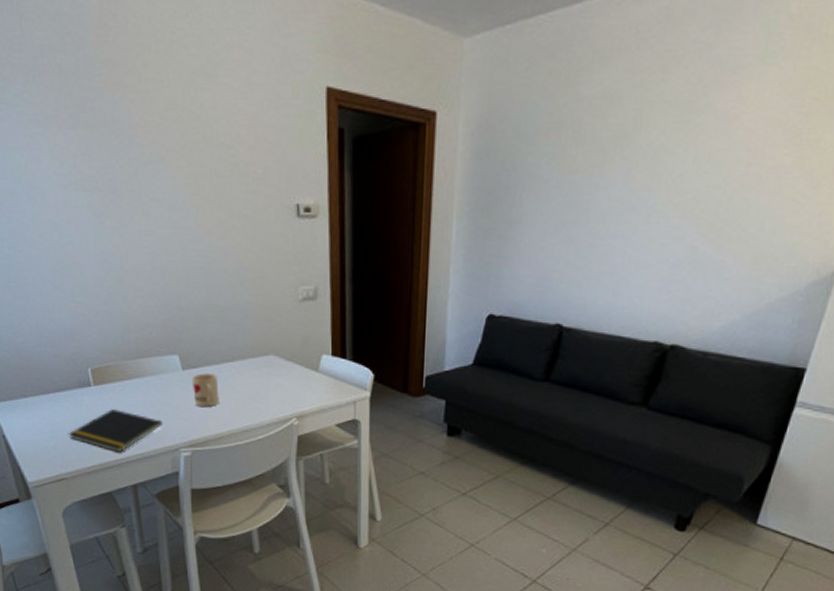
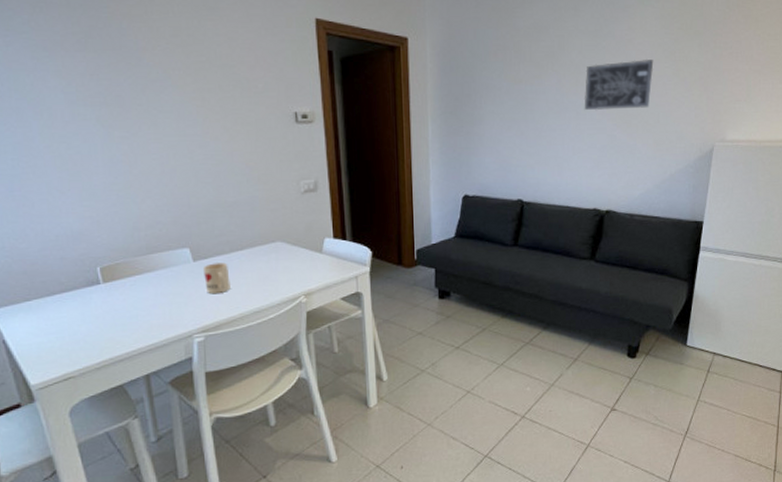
notepad: present [68,408,162,453] -> none [75,303,175,345]
wall art: none [658,143,768,213] -> present [584,60,654,111]

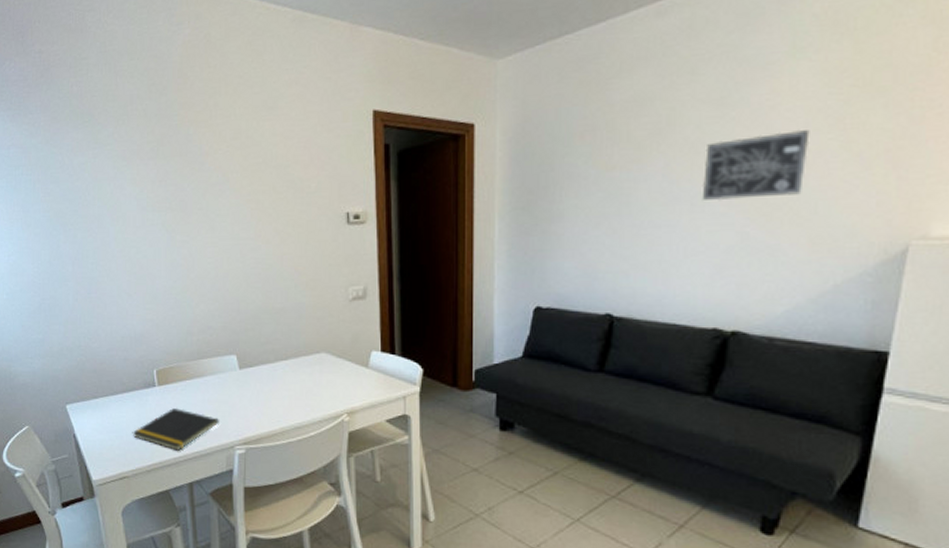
notepad: none [75,303,175,345] -> present [132,407,219,451]
mug: present [204,262,231,295] -> none [249,372,273,405]

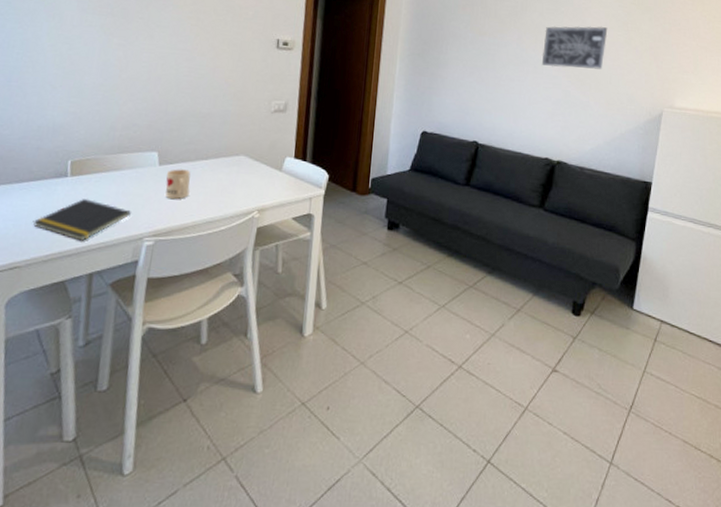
mug: none [249,372,273,405] -> present [165,169,191,200]

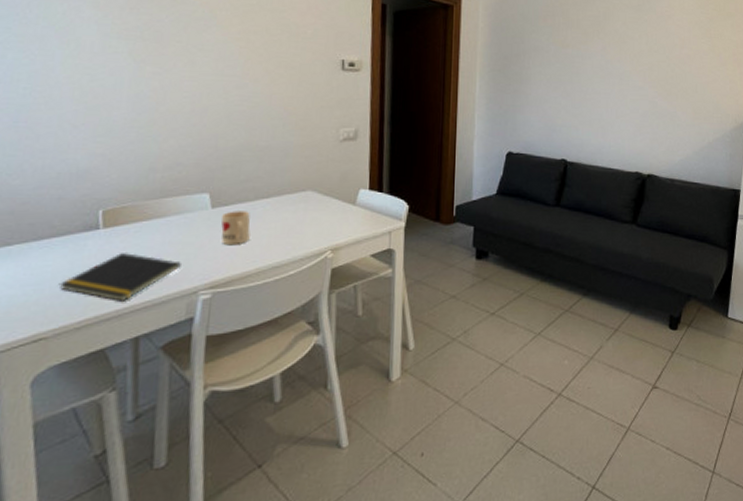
wall art: present [541,26,608,70] -> none [627,34,692,78]

